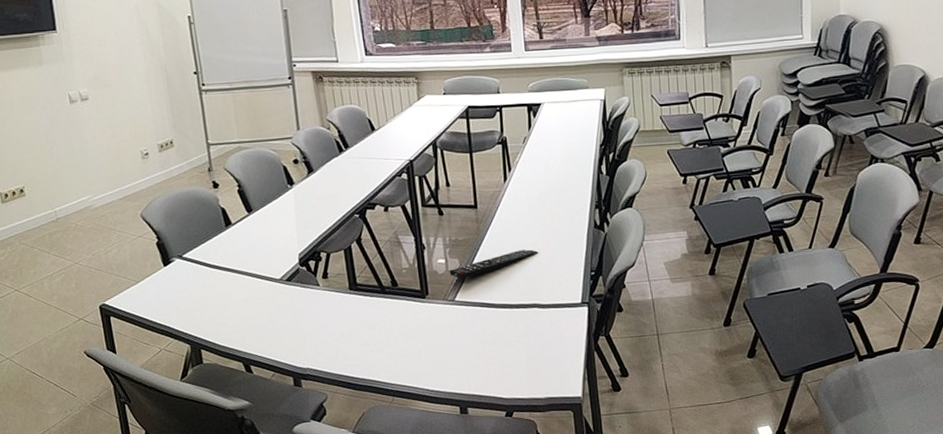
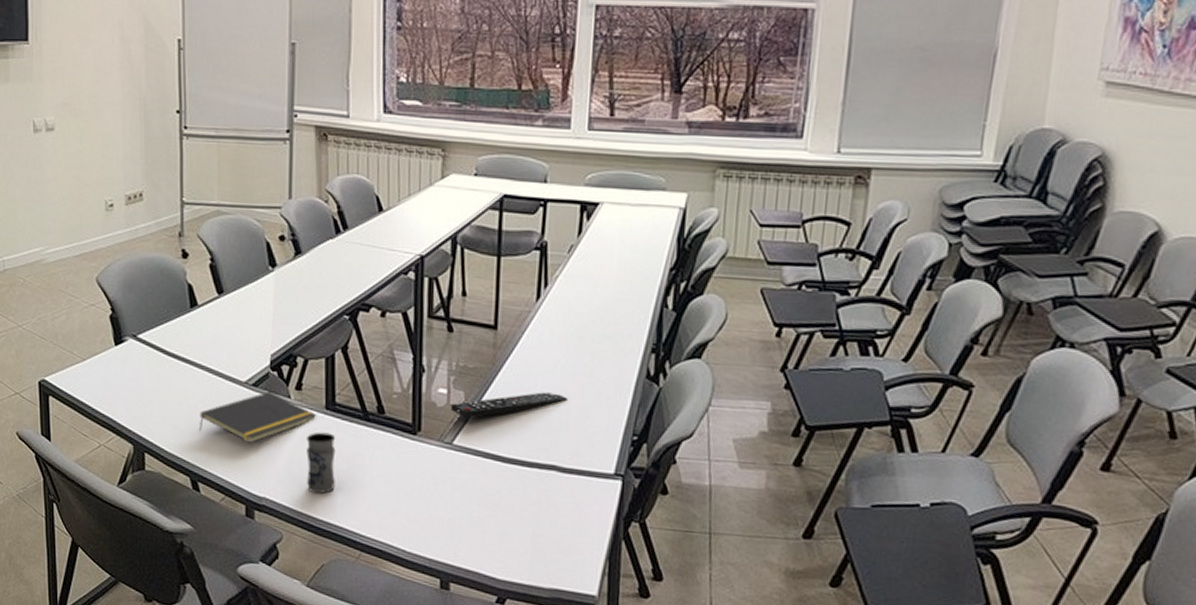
notepad: none [244,284,342,327] -> present [198,392,316,443]
jar: none [337,308,365,357] -> present [306,432,336,494]

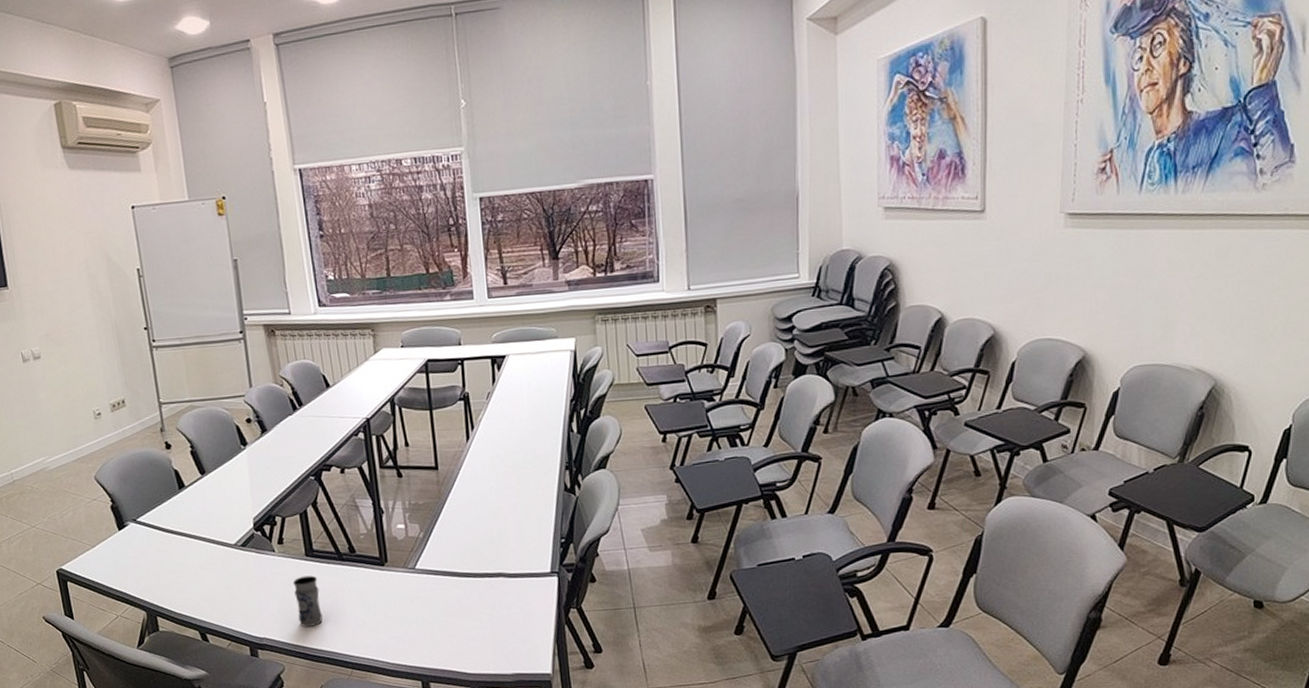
notepad: present [198,392,316,443] -> none [199,549,299,594]
remote control: present [450,392,569,419] -> none [409,514,505,546]

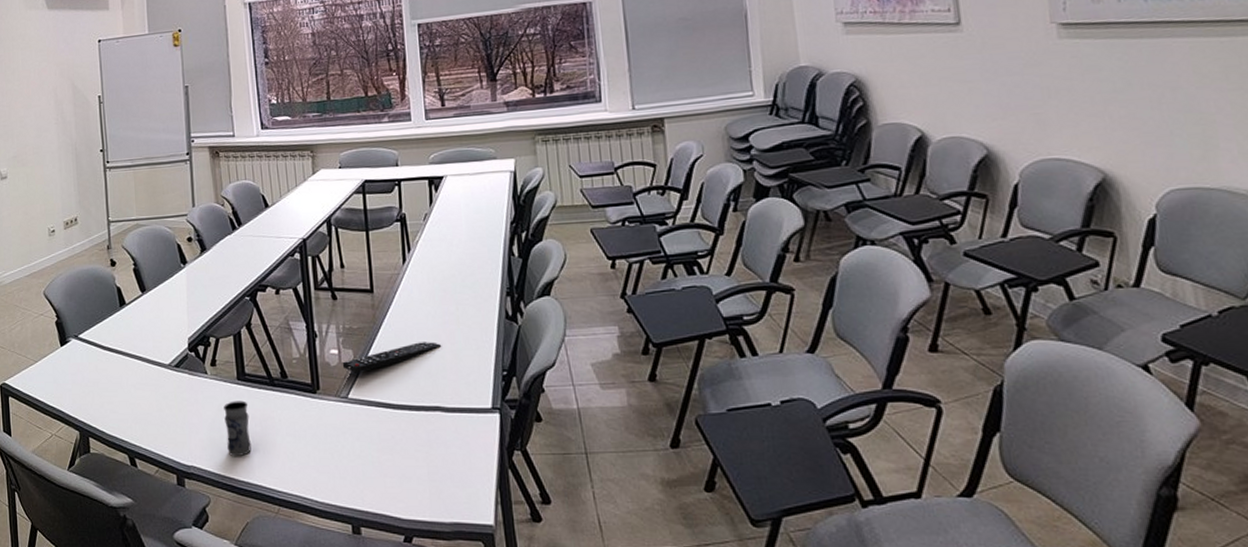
remote control: none [409,514,505,546] -> present [342,342,442,373]

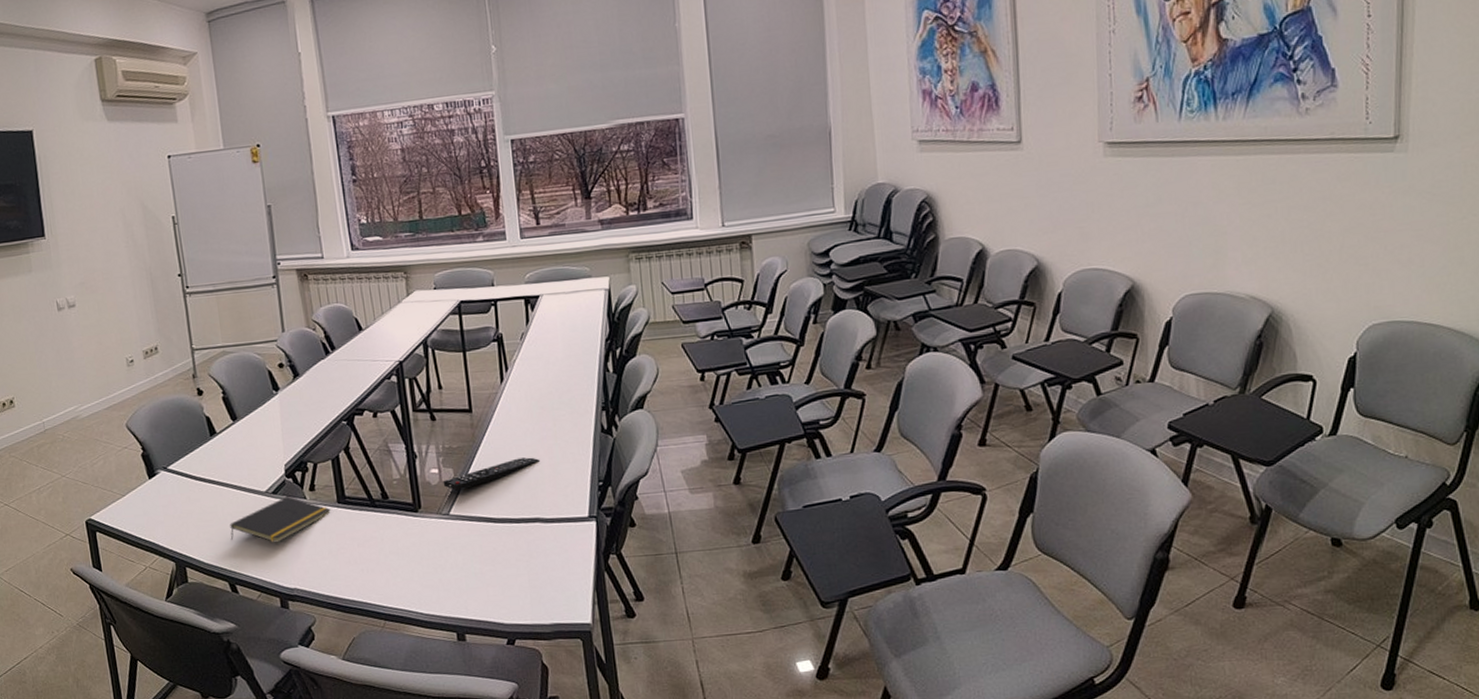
notepad: none [132,371,230,418] -> present [230,497,330,543]
jar: present [224,400,251,456] -> none [325,523,355,576]

